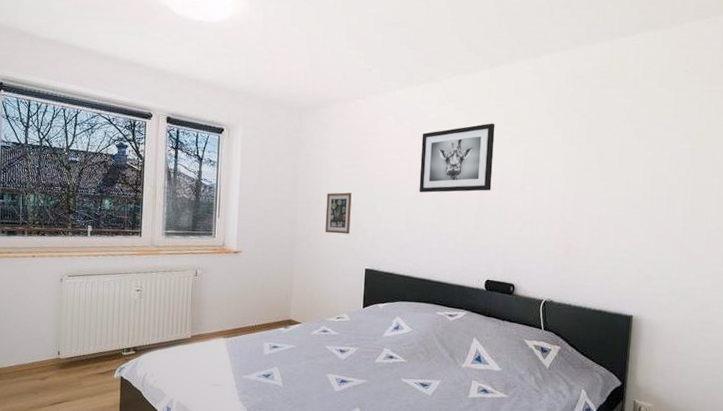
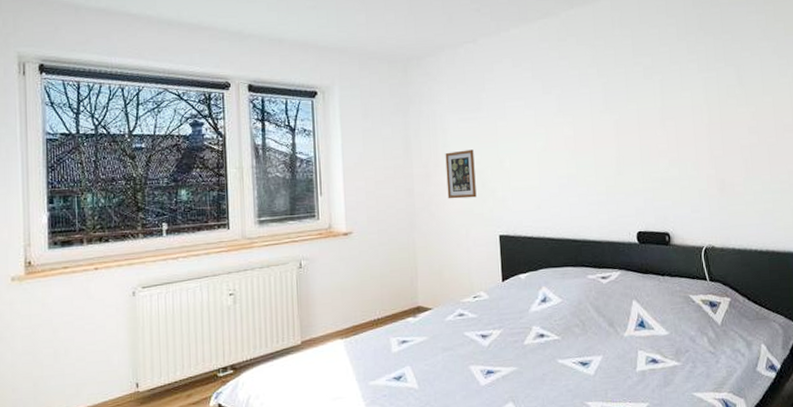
wall art: present [419,123,495,193] -> none [545,55,629,140]

